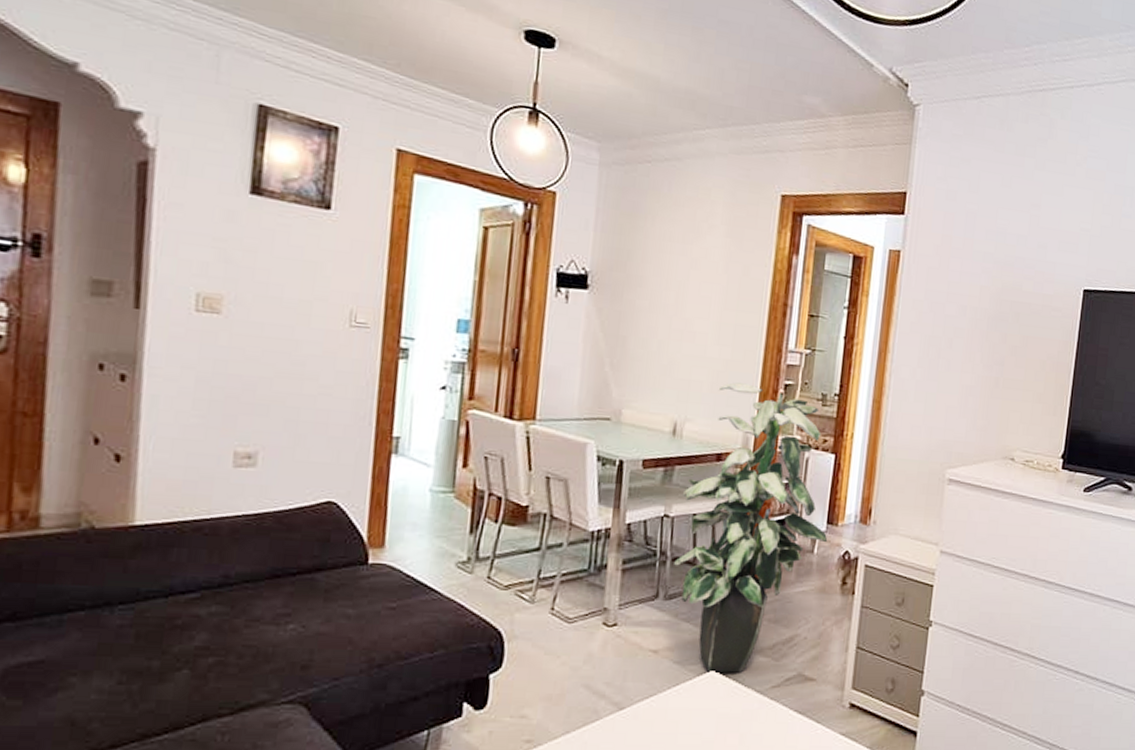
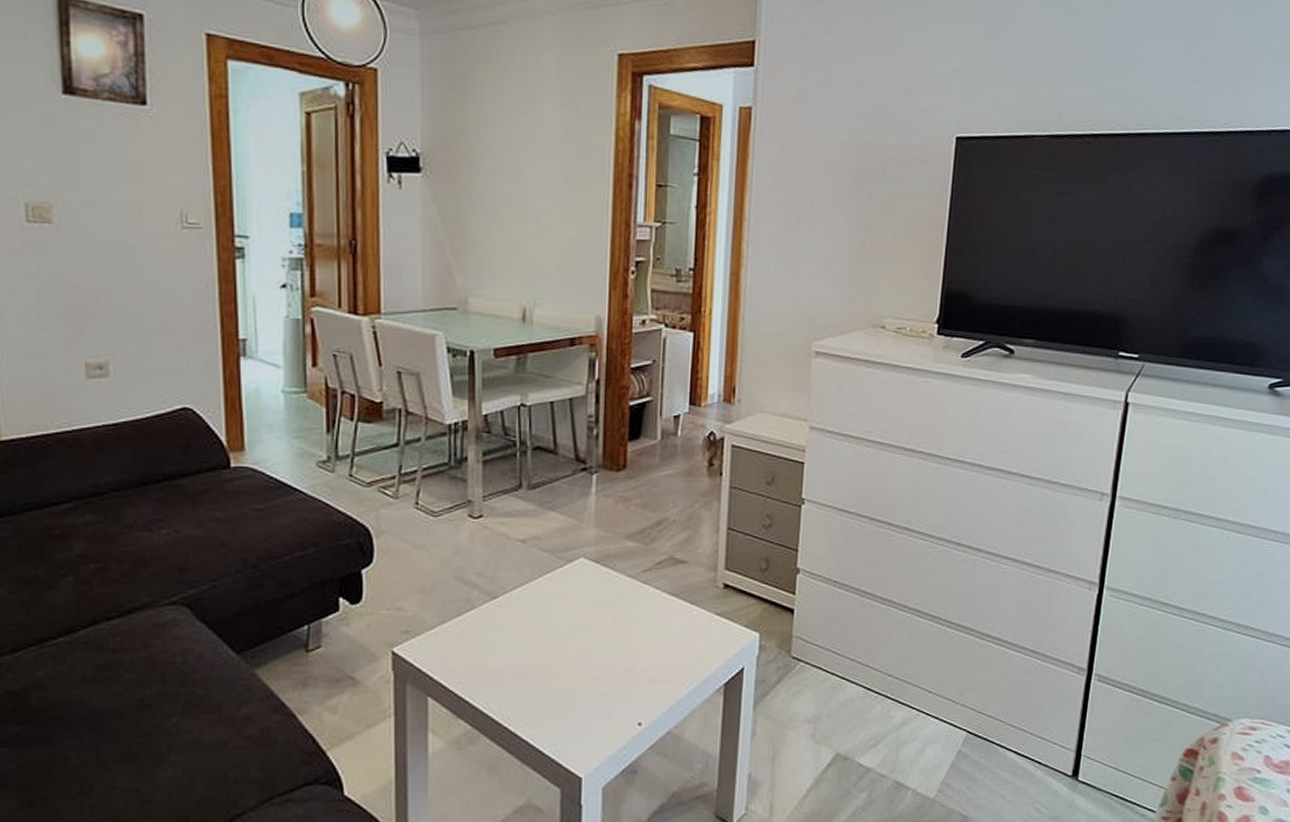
indoor plant: present [674,382,828,673] -> none [535,262,691,559]

